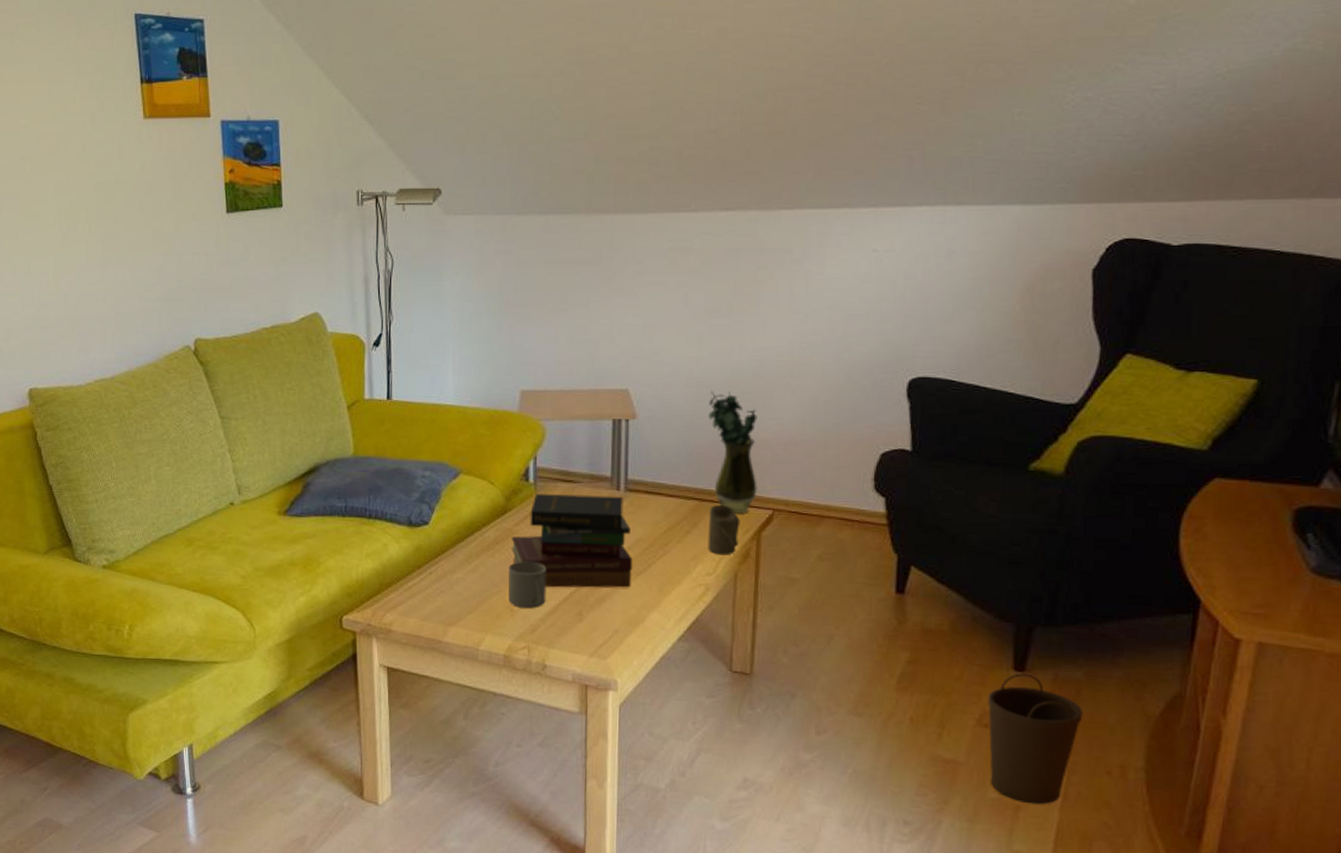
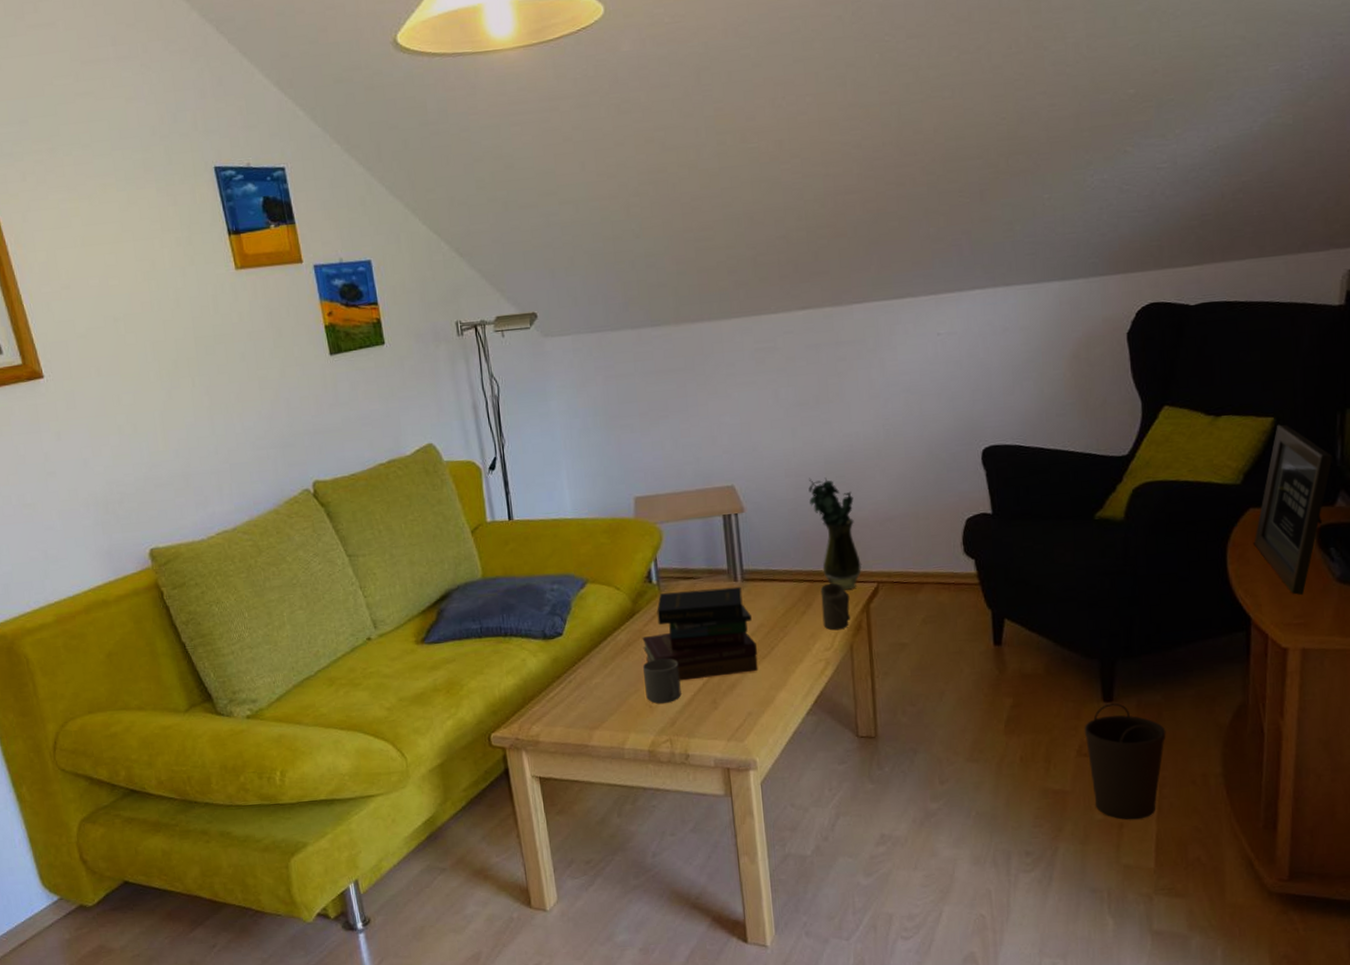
picture frame: none [1214,388,1324,582] -> present [1254,424,1333,595]

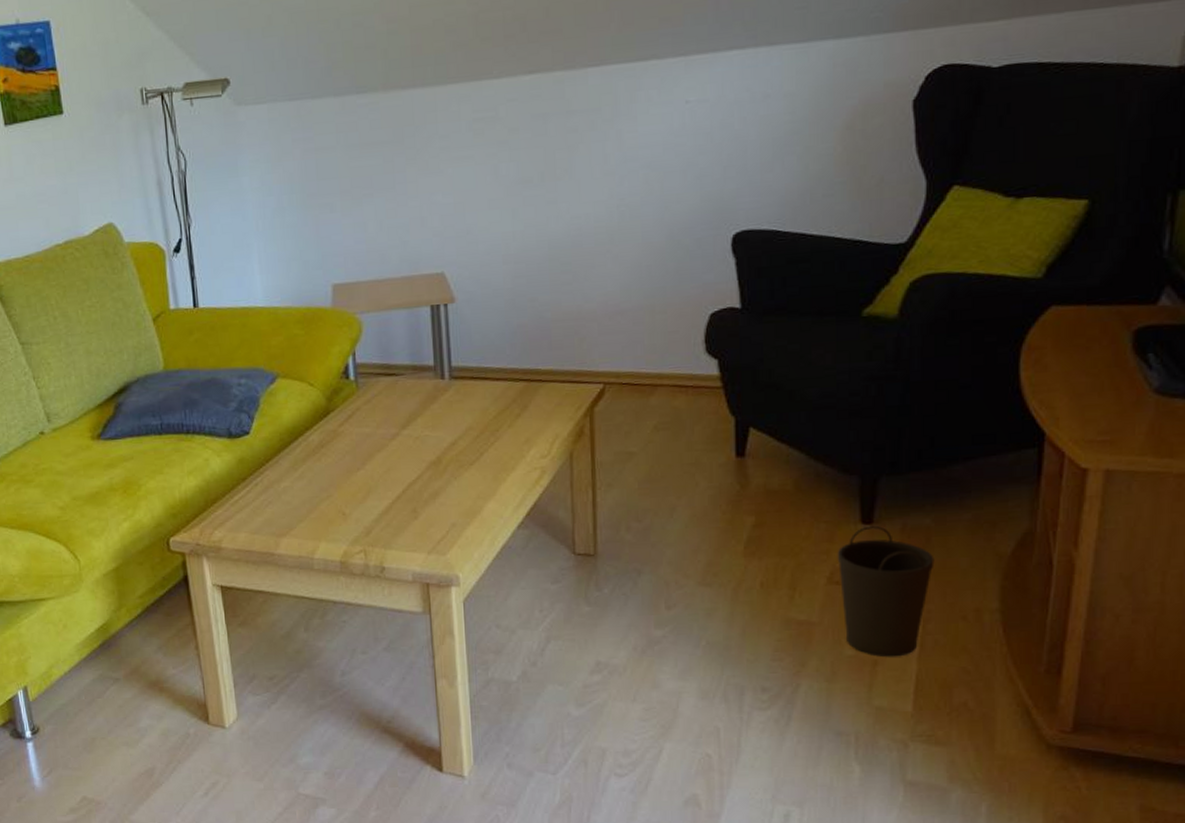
books: present [642,586,758,681] -> none [336,385,465,487]
cup: present [642,658,682,704] -> none [336,461,378,511]
vase: present [808,477,862,589] -> none [529,264,586,390]
candle: present [820,583,851,630] -> none [538,383,572,436]
picture frame: present [1254,424,1333,595] -> none [1054,208,1159,408]

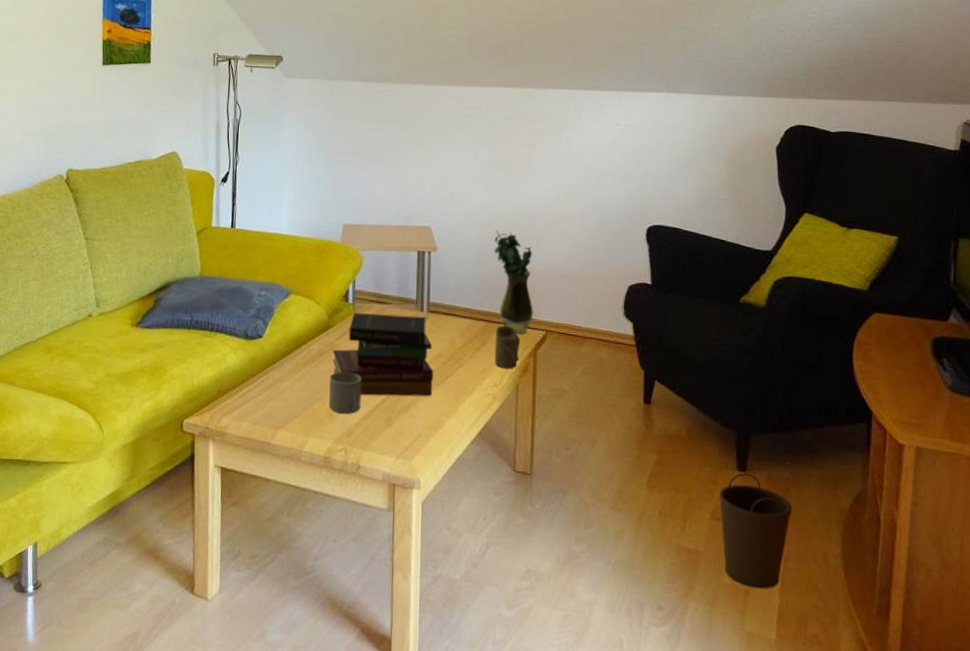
books: none [336,385,465,487] -> present [332,313,433,396]
cup: none [336,461,378,511] -> present [328,371,362,414]
vase: none [529,264,586,390] -> present [494,229,533,333]
candle: none [538,383,572,436] -> present [494,325,520,369]

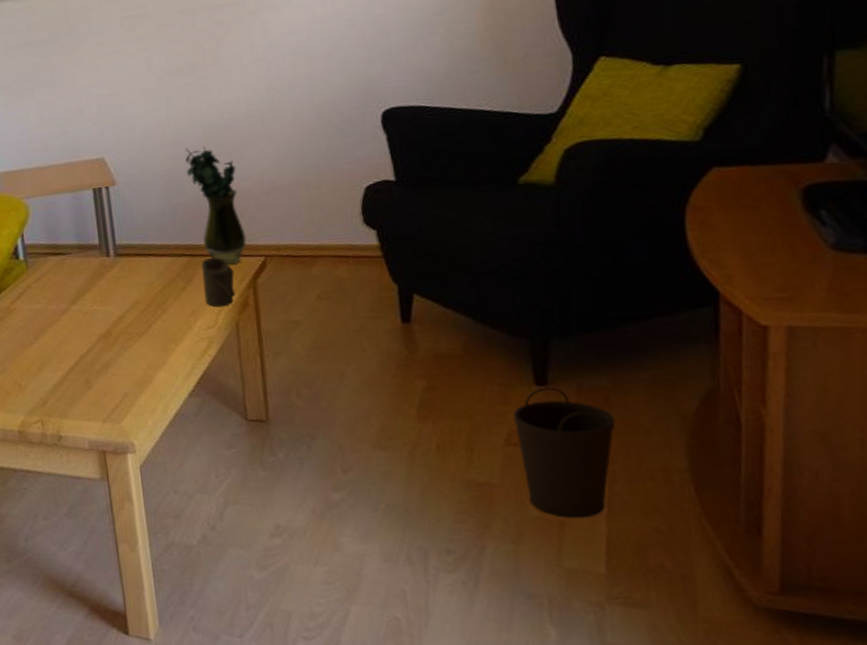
cup: present [328,371,362,414] -> none [10,336,52,383]
books: present [332,313,433,396] -> none [9,262,135,360]

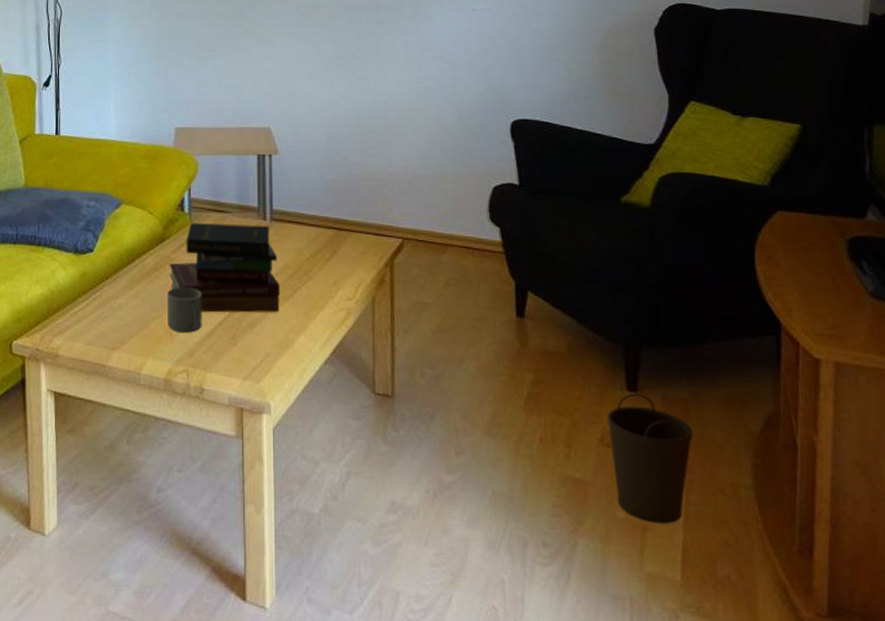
books: none [9,262,135,360] -> present [169,223,280,313]
cup: none [10,336,52,383] -> present [166,287,202,333]
vase: present [185,147,247,264] -> none [341,129,388,241]
candle: present [201,257,236,307] -> none [346,233,375,281]

